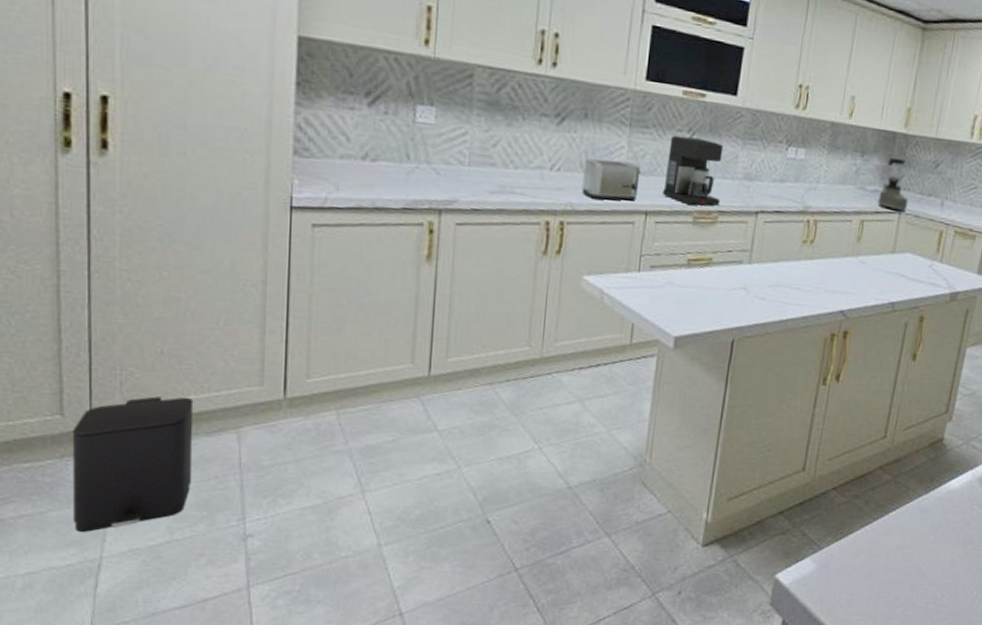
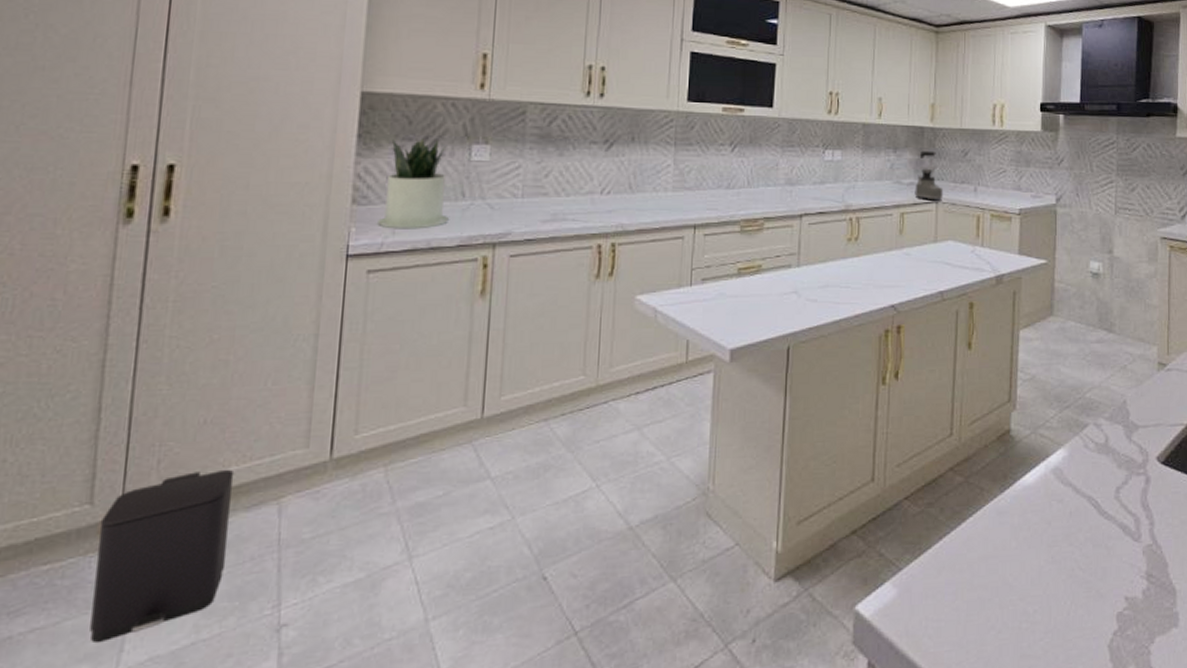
planter: none [321,91,393,189] -> present [378,138,449,229]
toaster: present [581,158,641,201] -> none [631,178,687,219]
coffee maker: present [663,135,724,206] -> none [709,150,765,214]

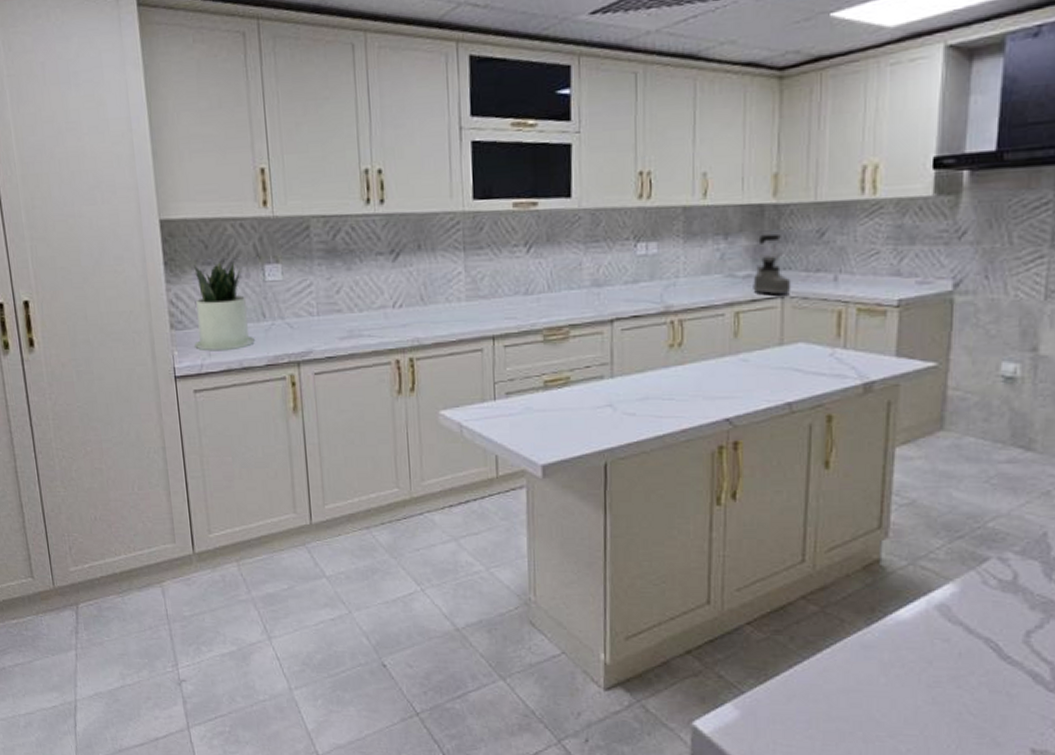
pedal bin: present [90,469,235,642] -> none [41,557,133,678]

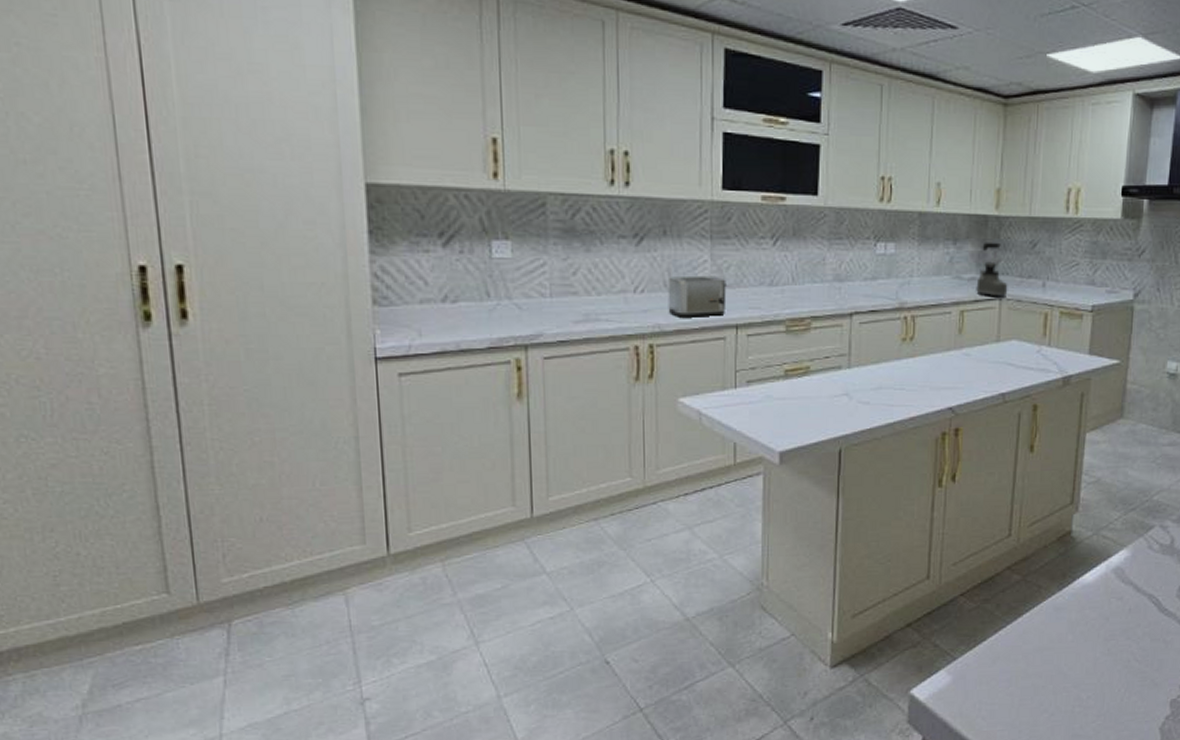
planter: present [194,262,255,352] -> none [402,234,476,331]
toaster: none [424,287,482,332] -> present [667,275,727,319]

